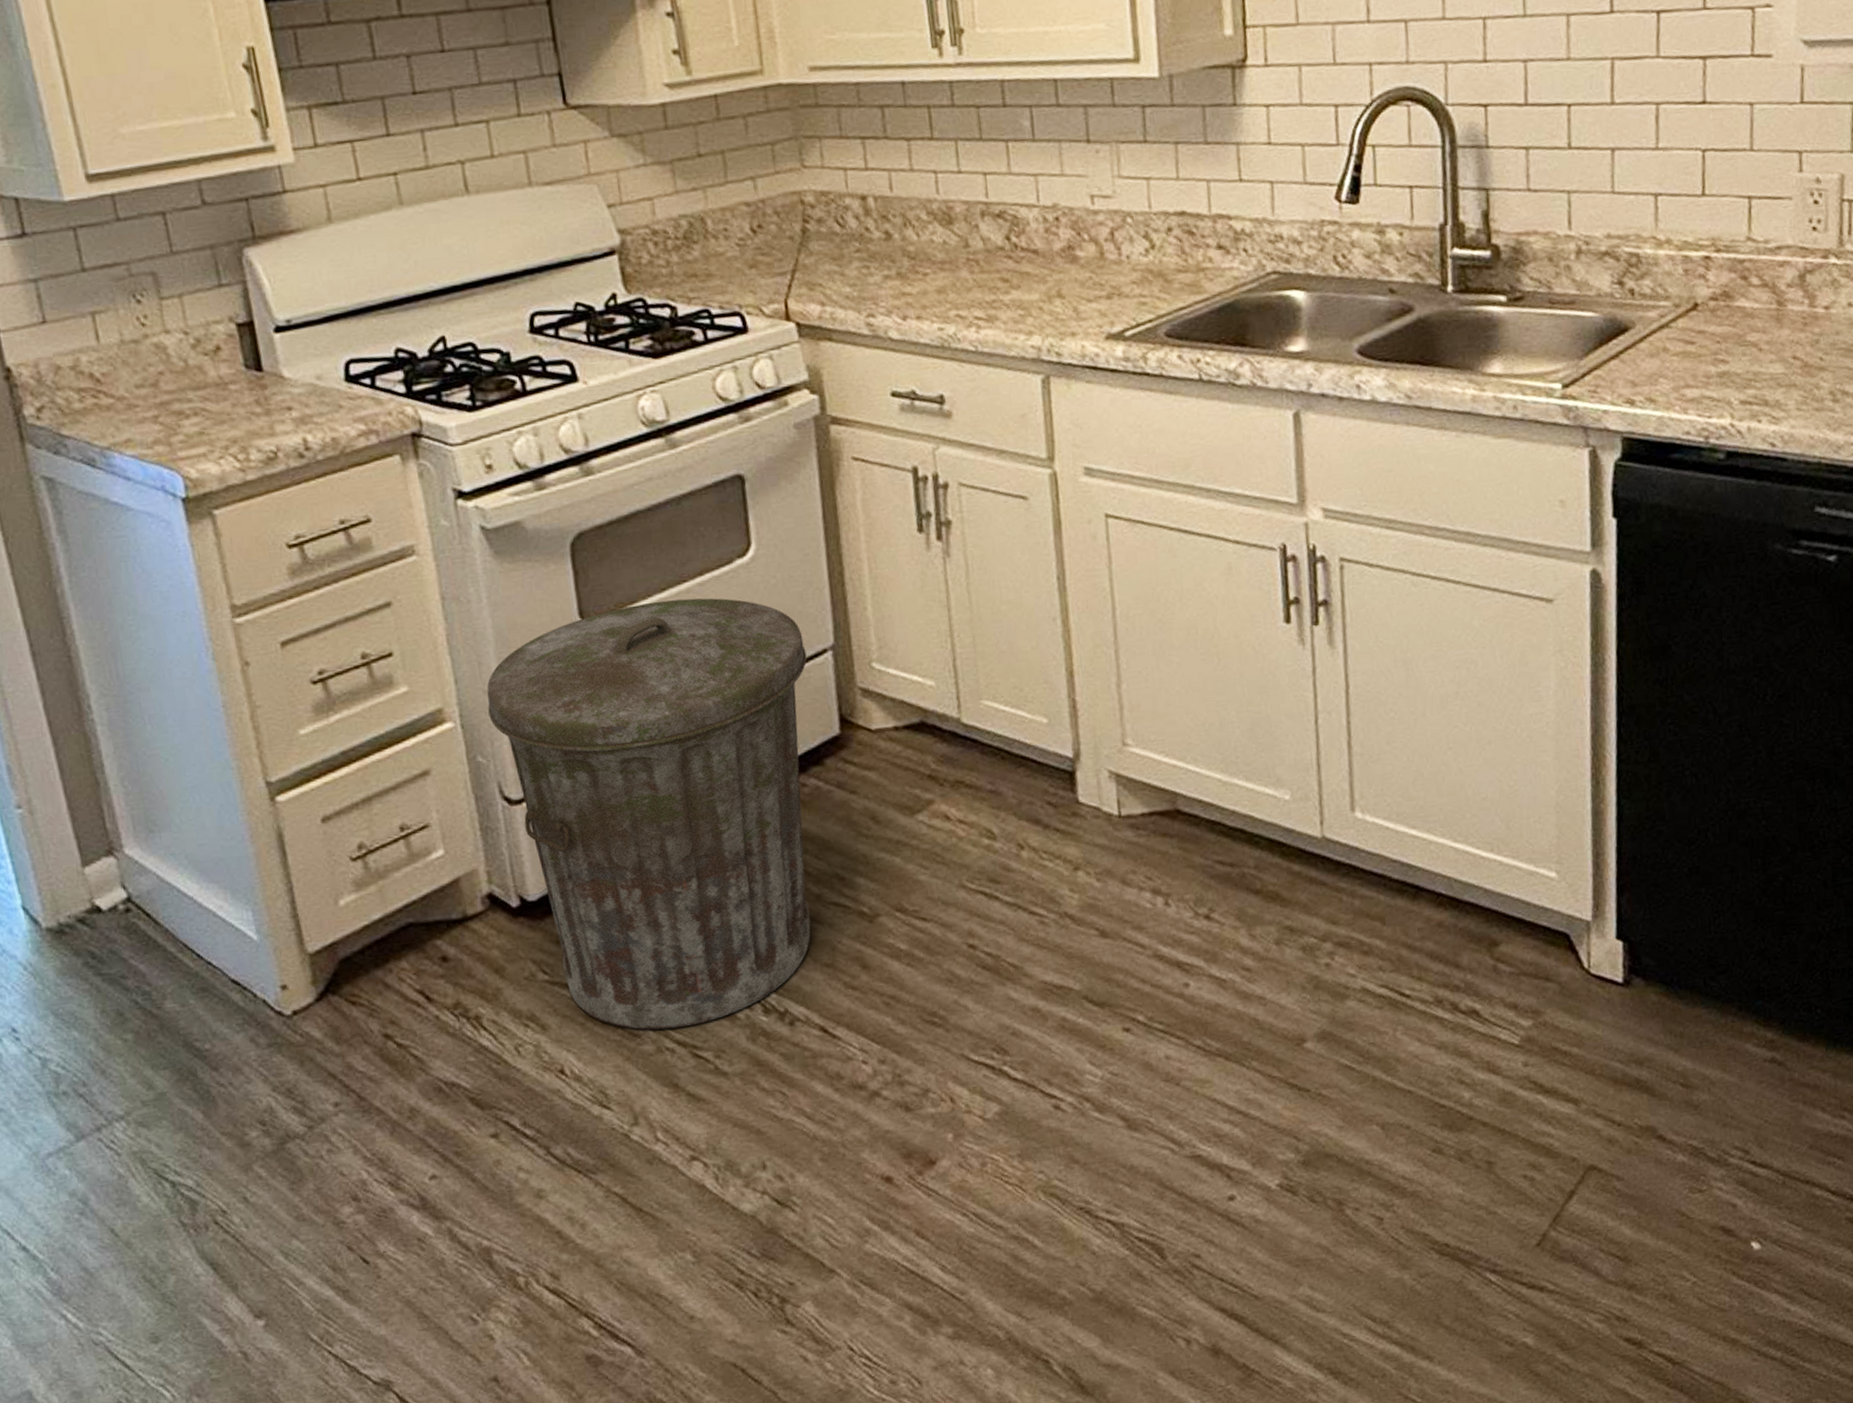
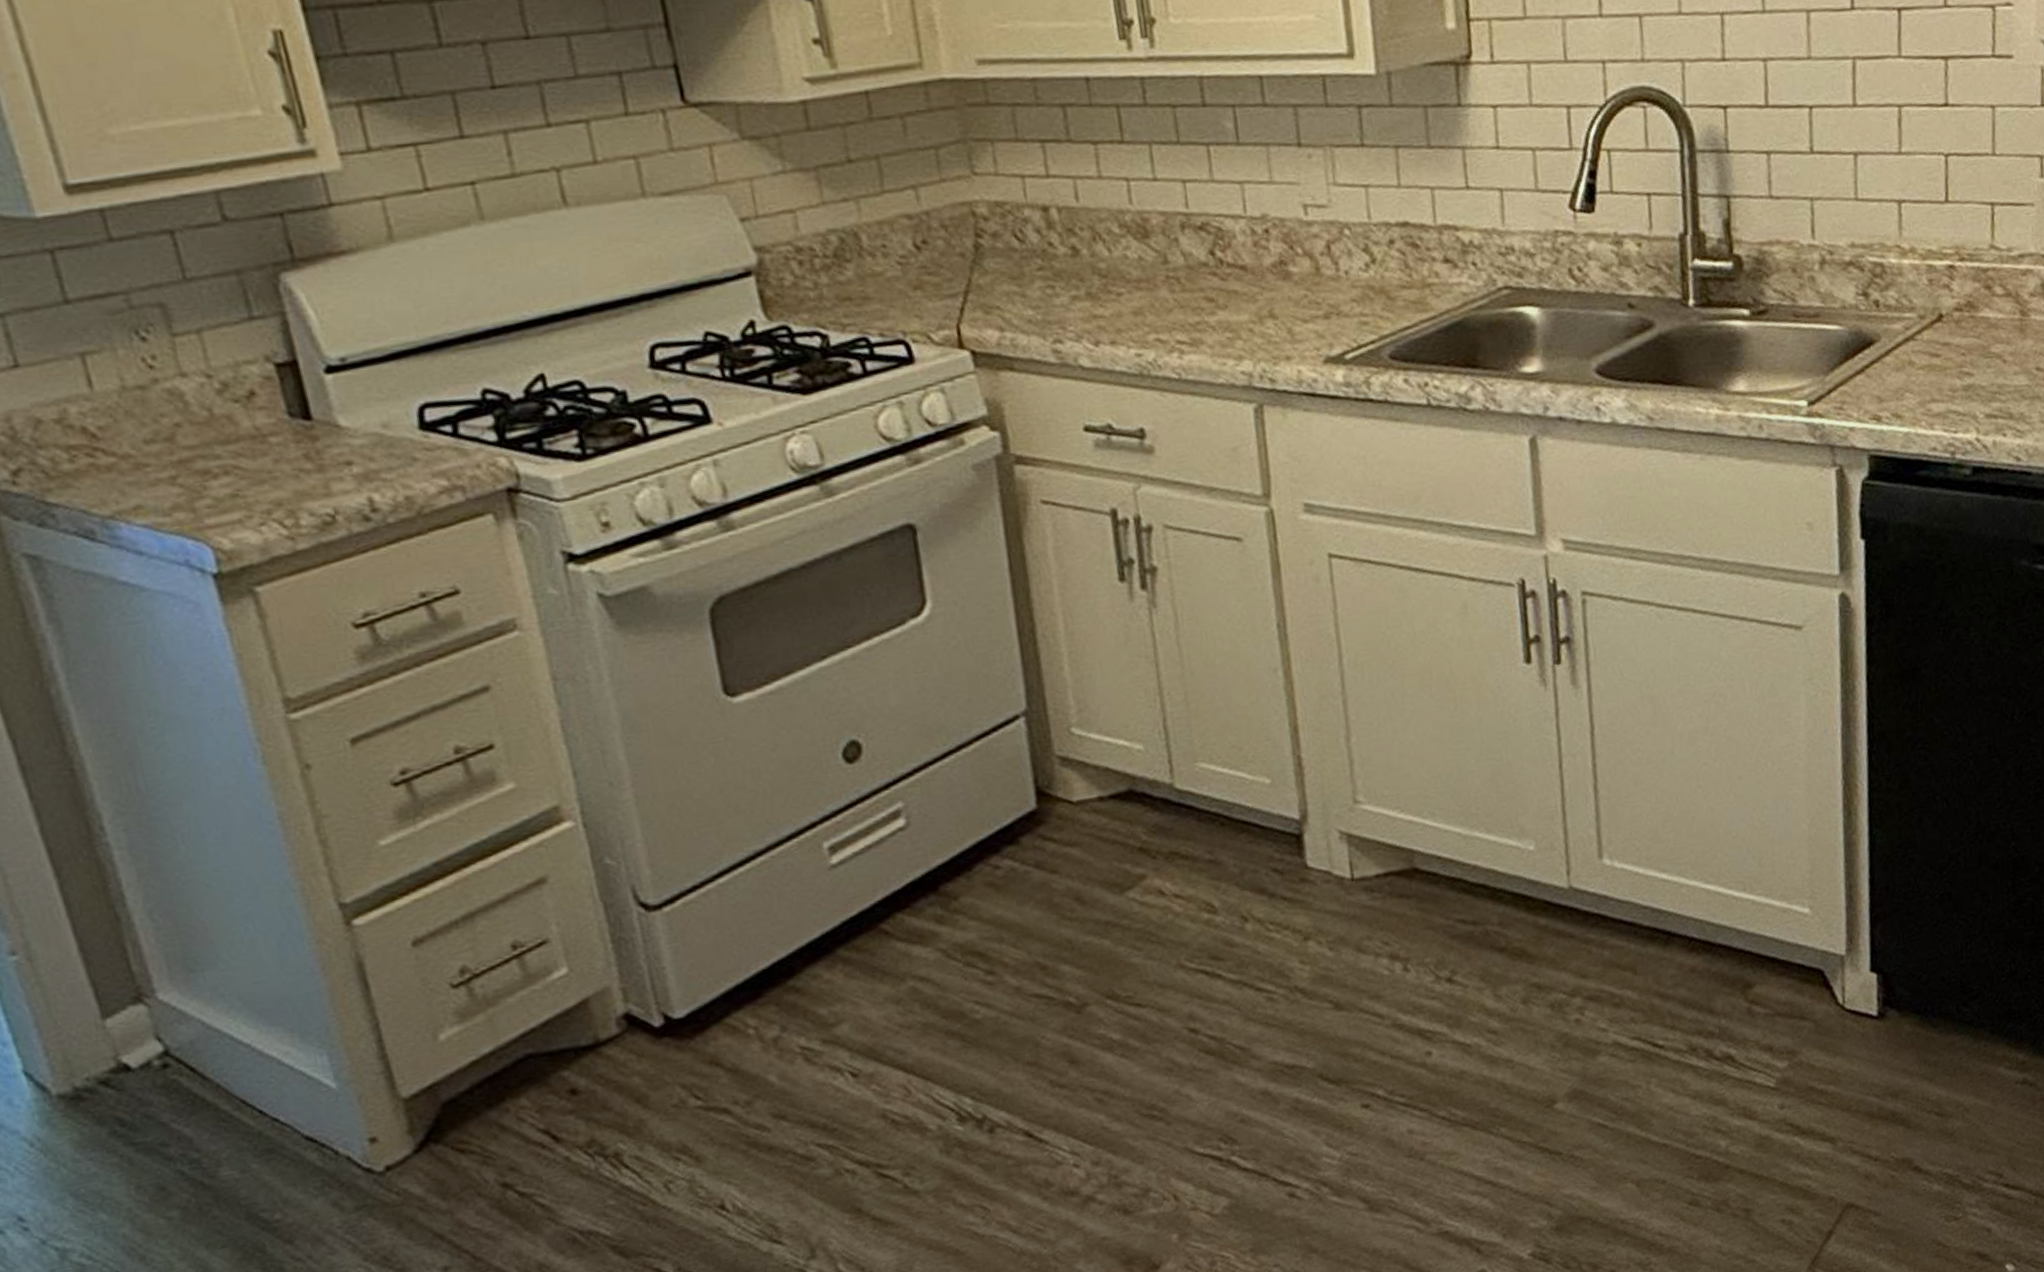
trash can: present [486,598,811,1030] -> none [613,664,1010,1152]

